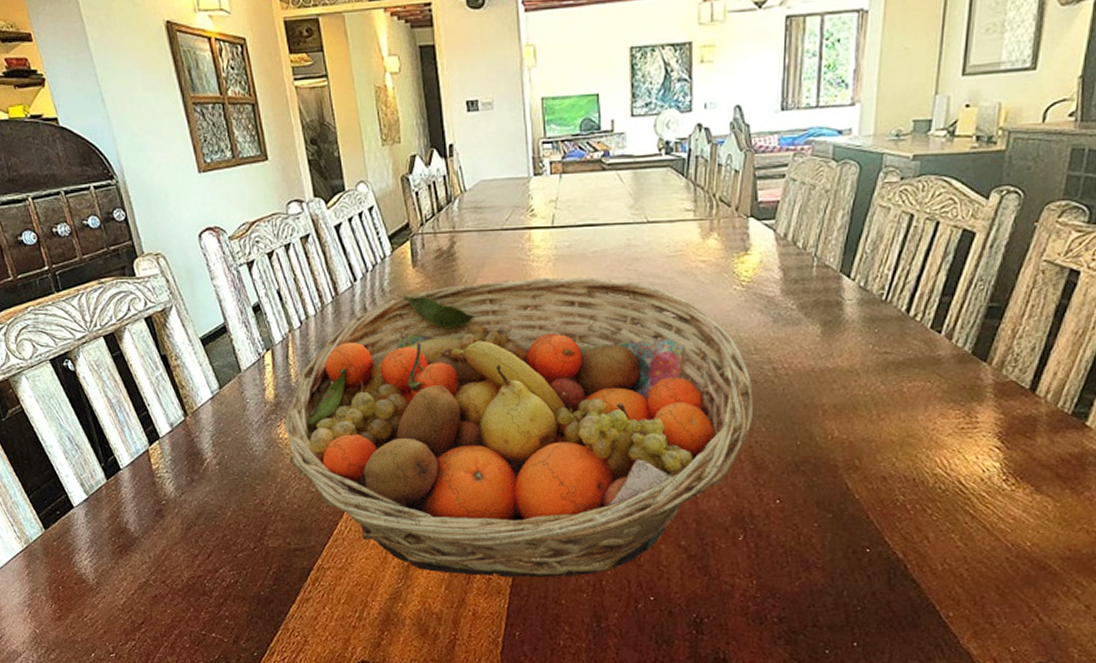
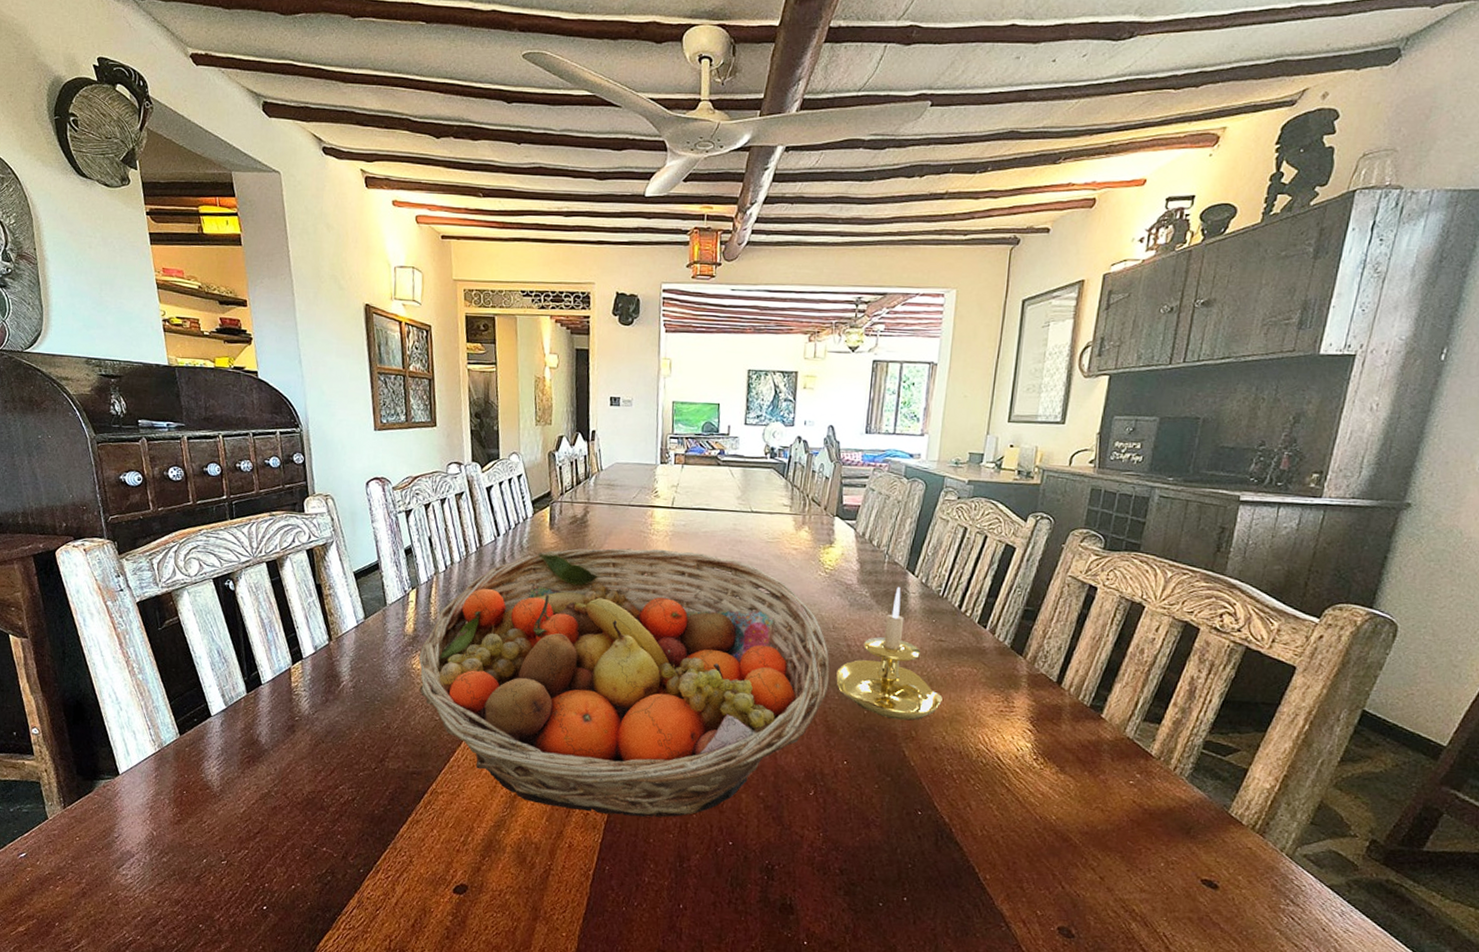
candle holder: none [762,293,890,448] -> present [836,586,943,721]

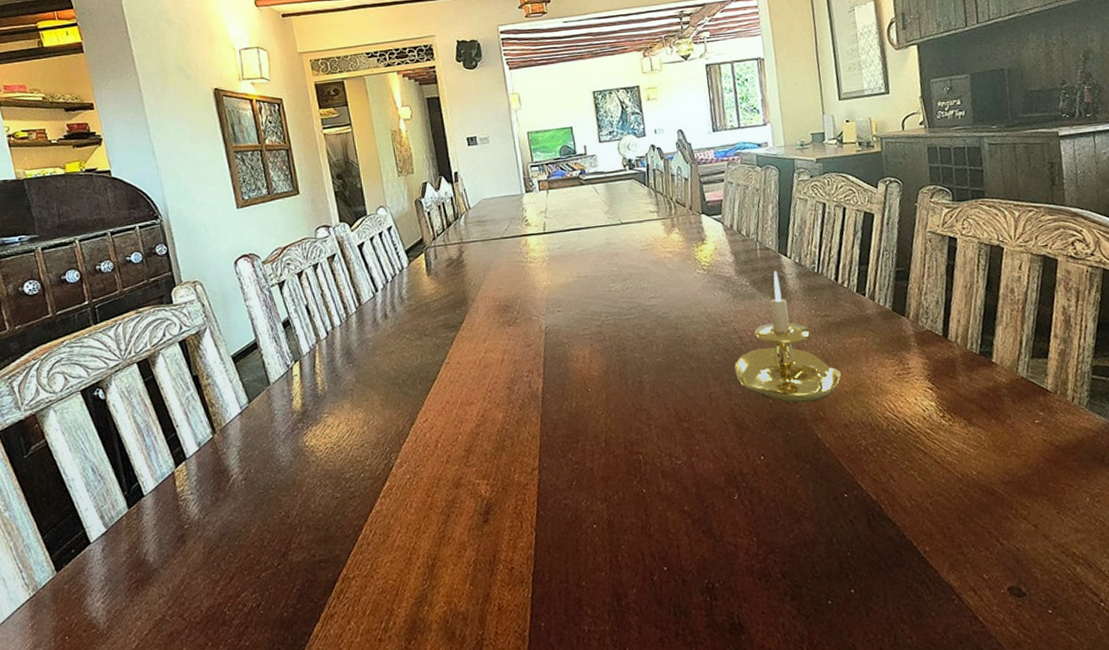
fruit basket: present [419,548,830,818] -> none [310,272,730,568]

